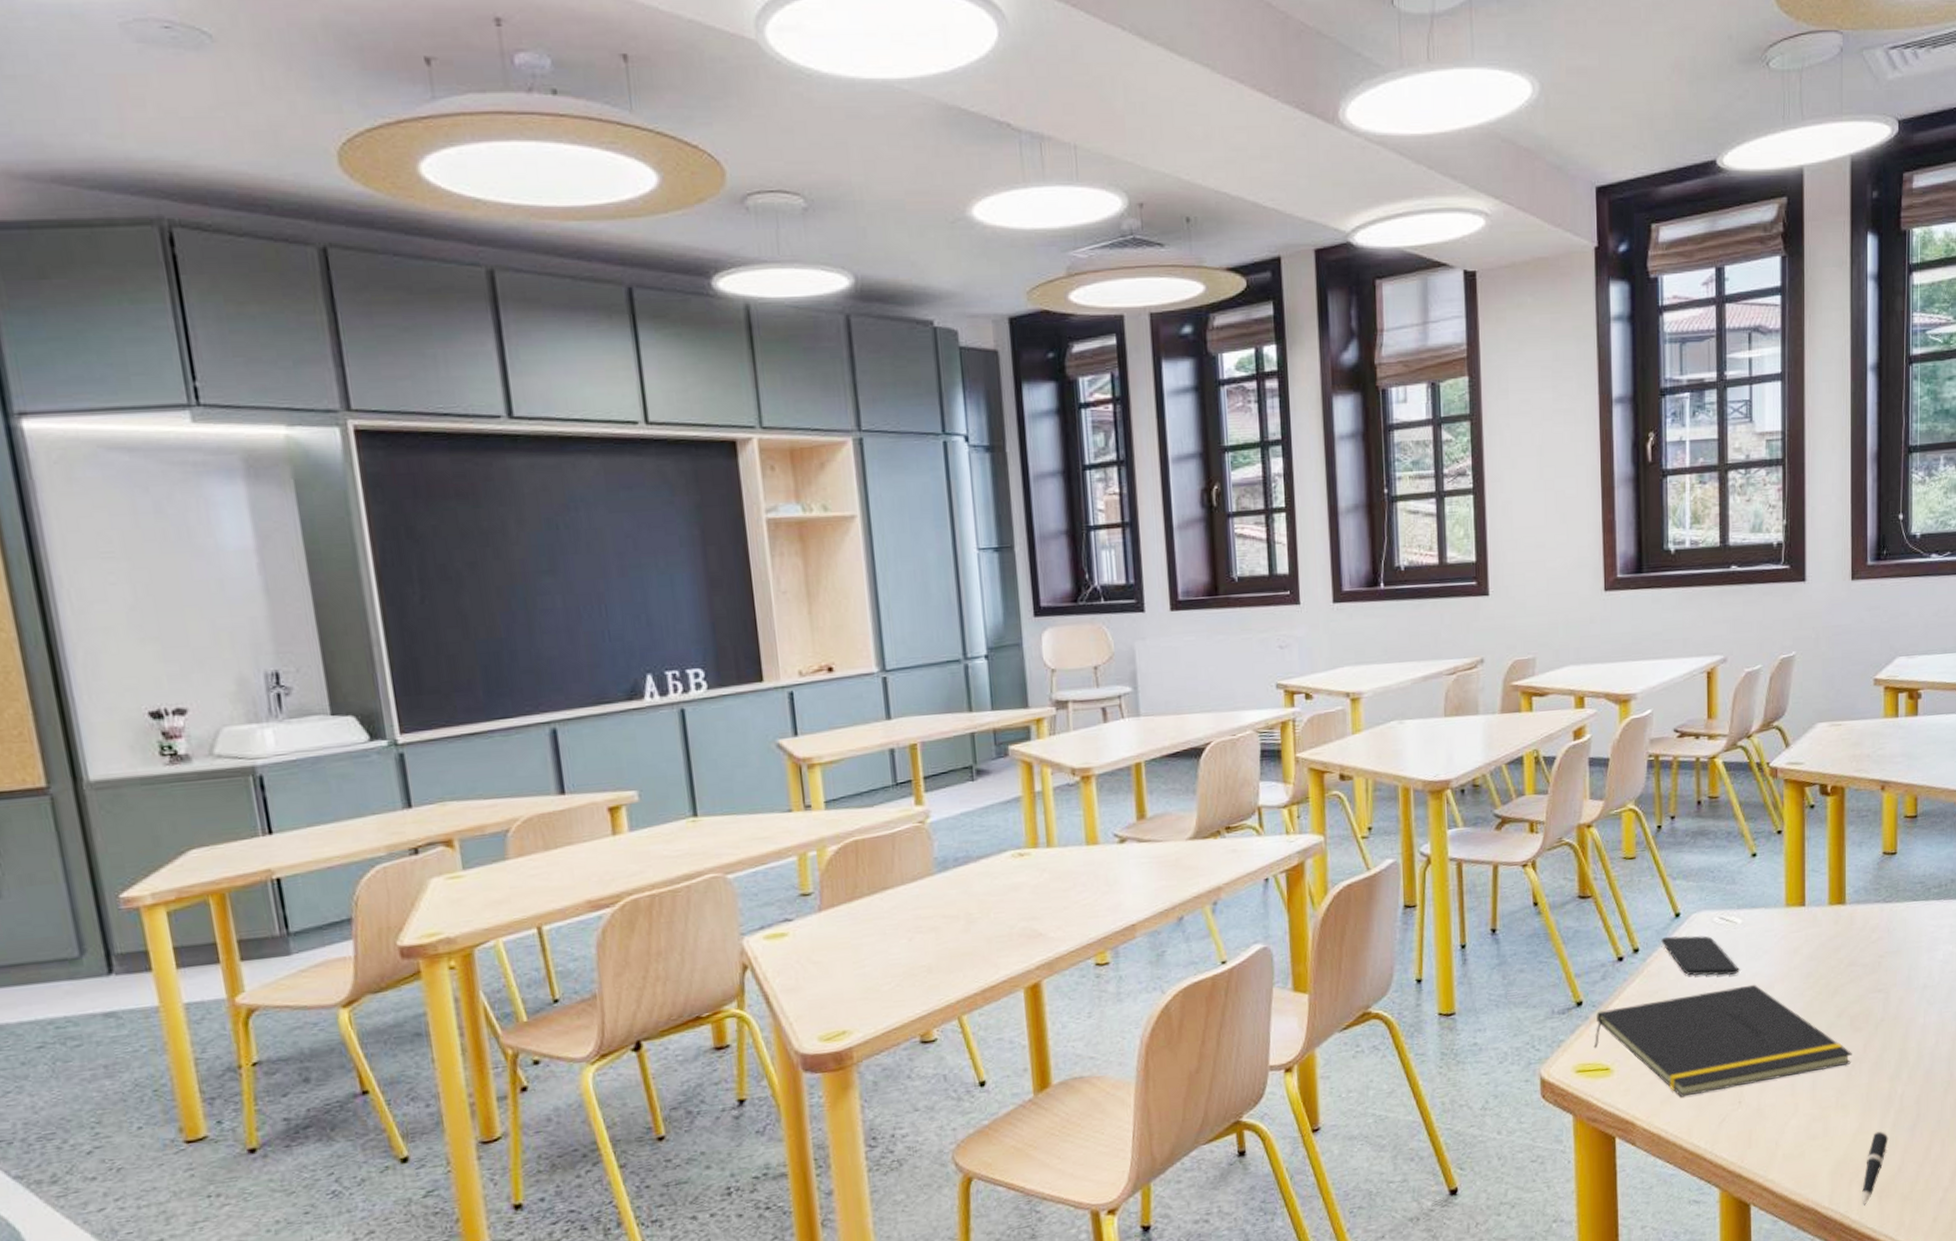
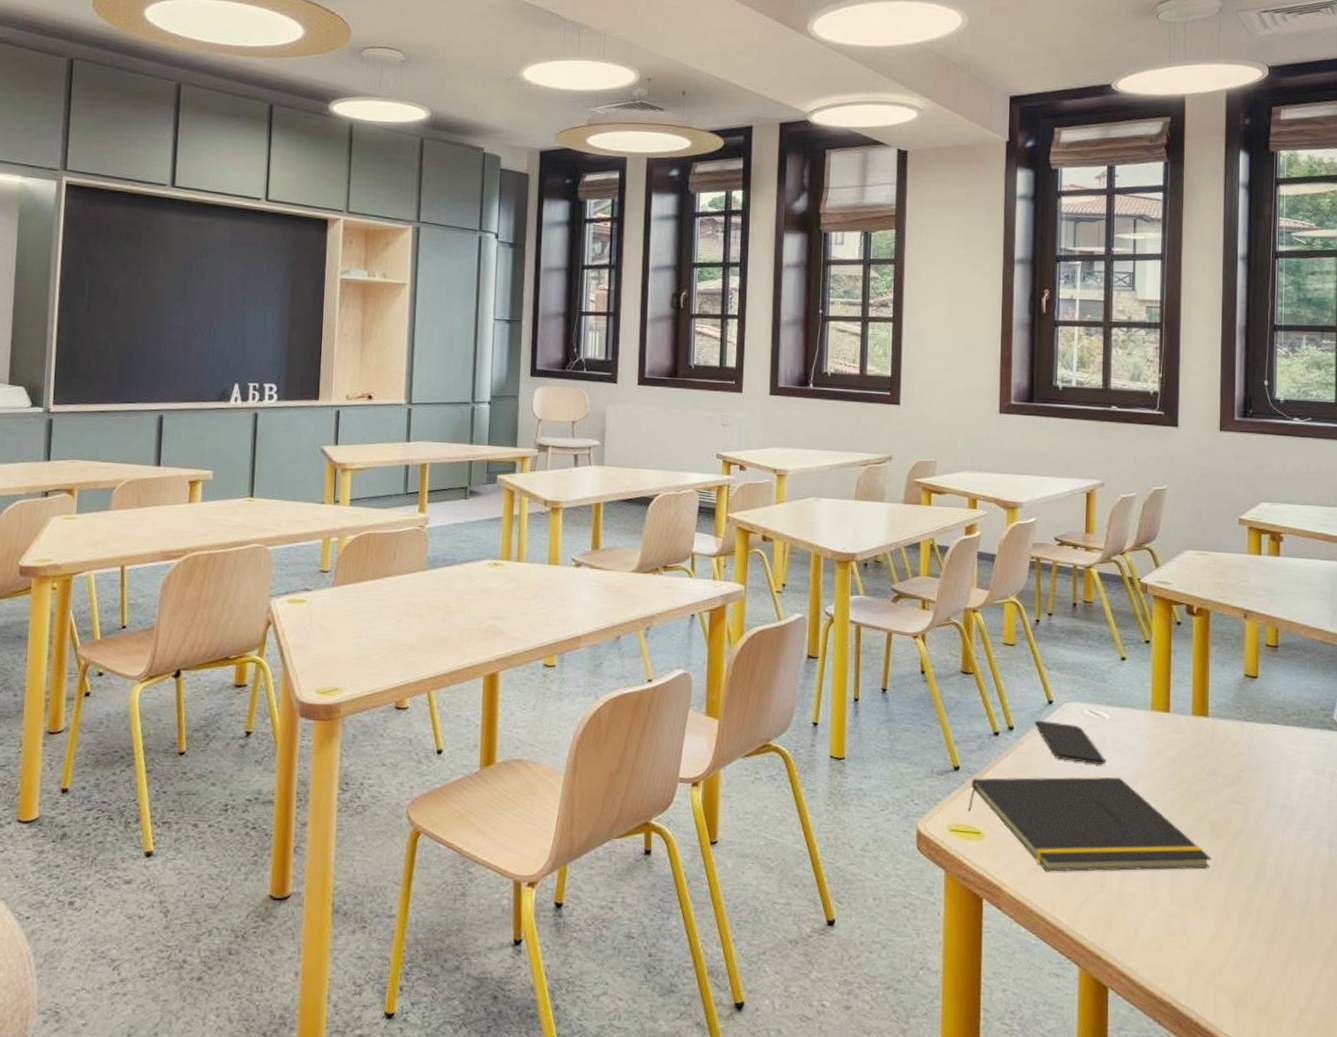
pen: present [1862,1130,1889,1206] -> none [1218,938,1246,1010]

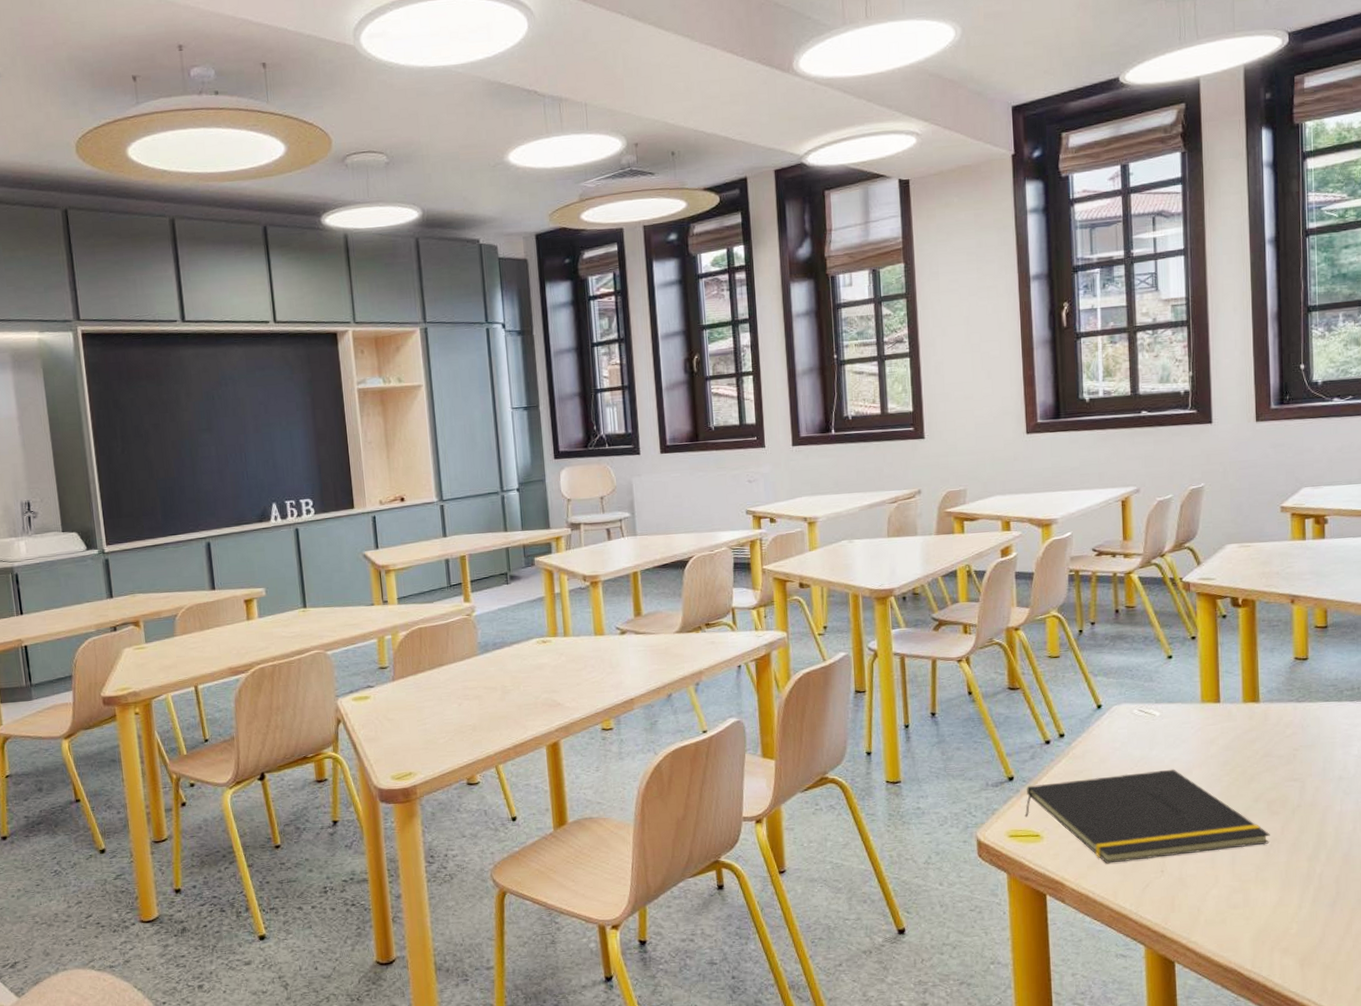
smartphone: present [1034,720,1106,765] -> none [1084,724,1159,760]

